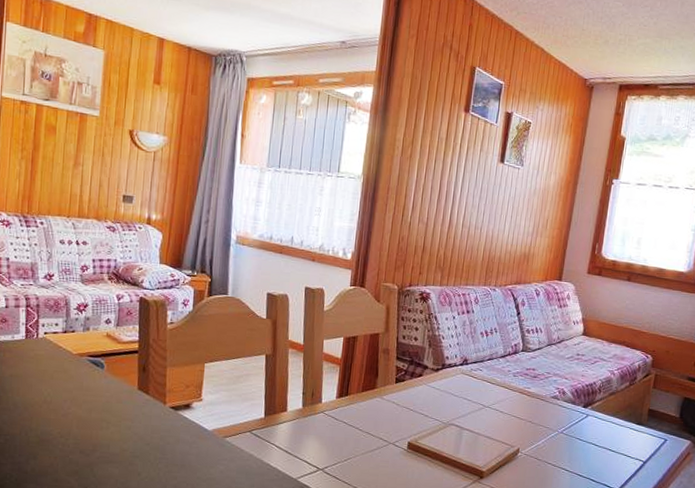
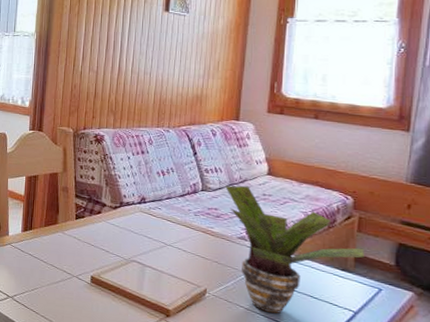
potted plant: none [544,345,657,468] -> present [225,185,364,314]

